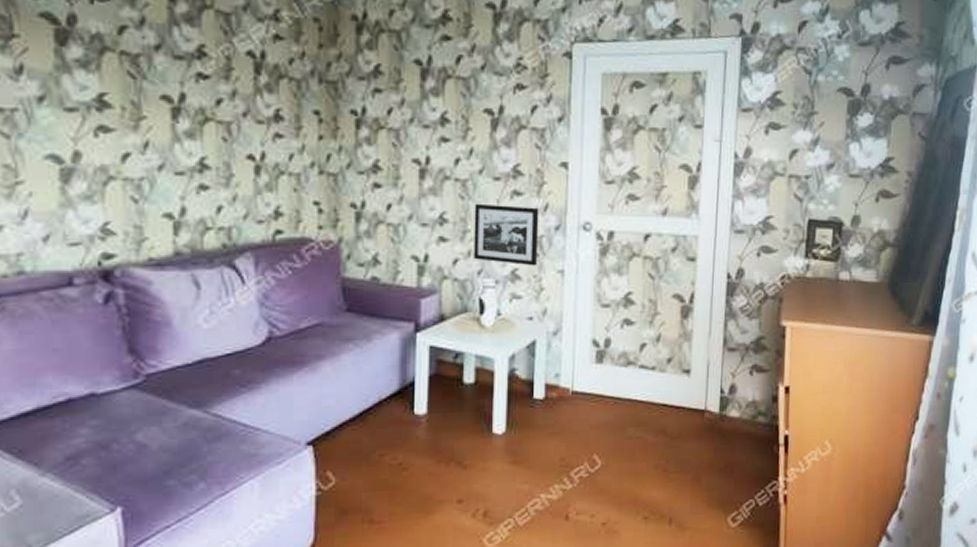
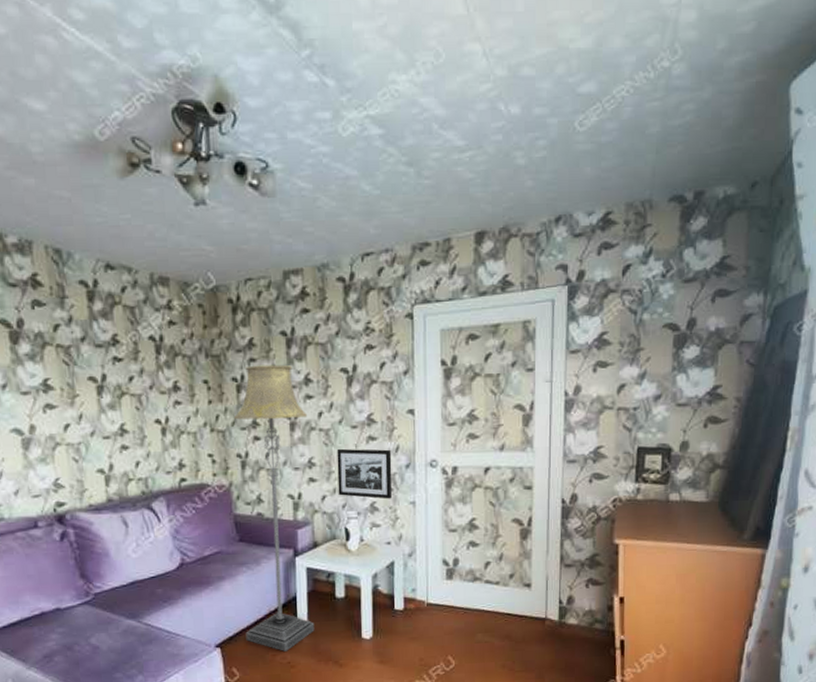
floor lamp: none [347,97,441,450] -> present [234,364,315,651]

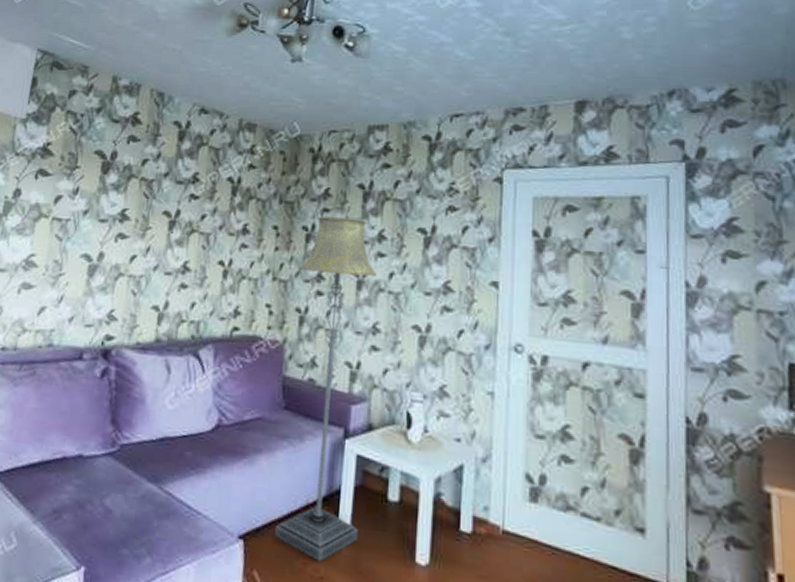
picture frame: present [337,448,393,500] -> none [403,316,469,385]

